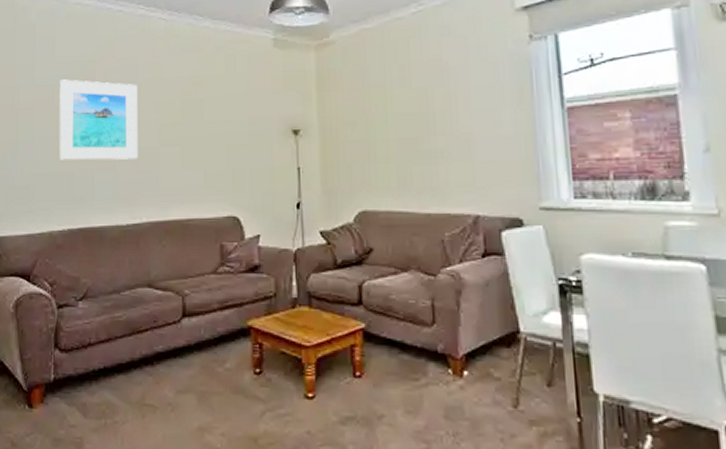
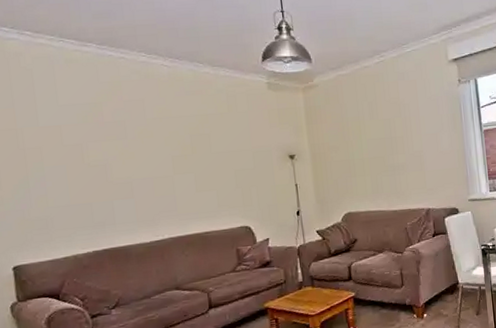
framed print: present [58,79,139,161] -> none [66,120,155,193]

